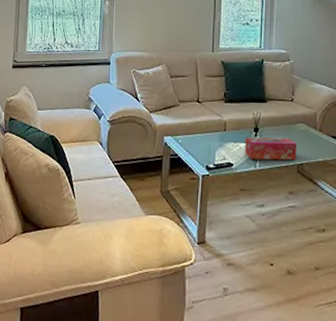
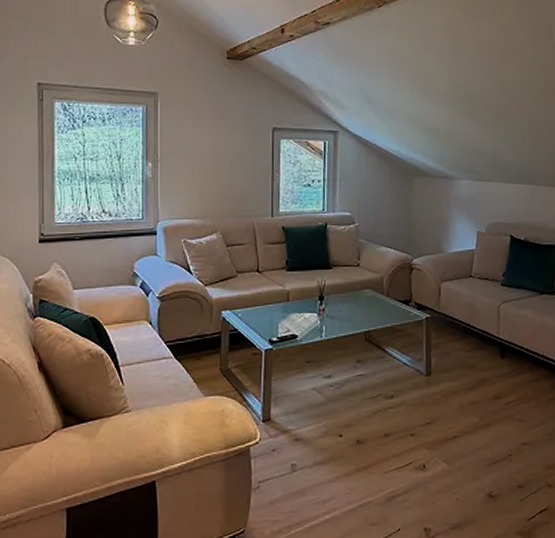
tissue box: present [245,137,297,161] -> none [310,305,364,329]

